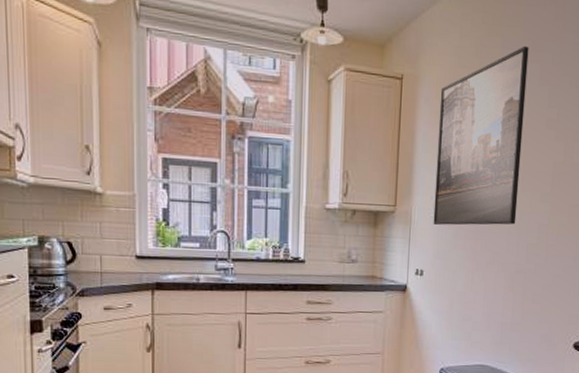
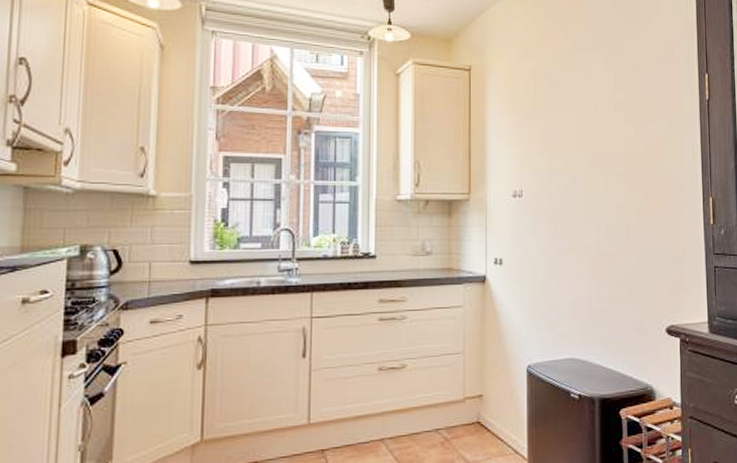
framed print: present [433,45,529,226] -> none [509,36,594,211]

